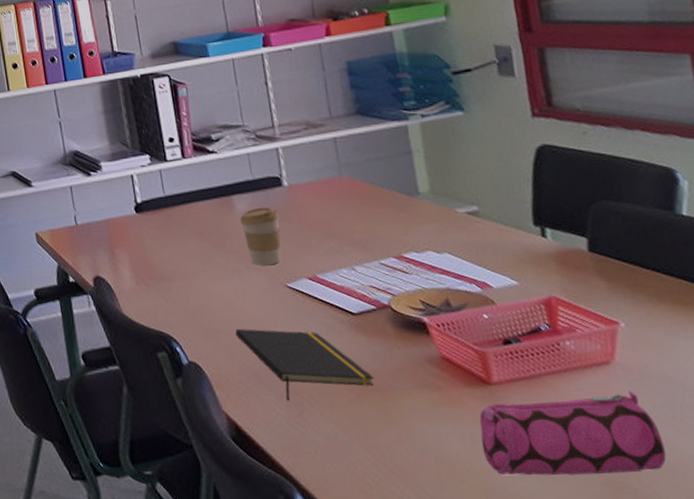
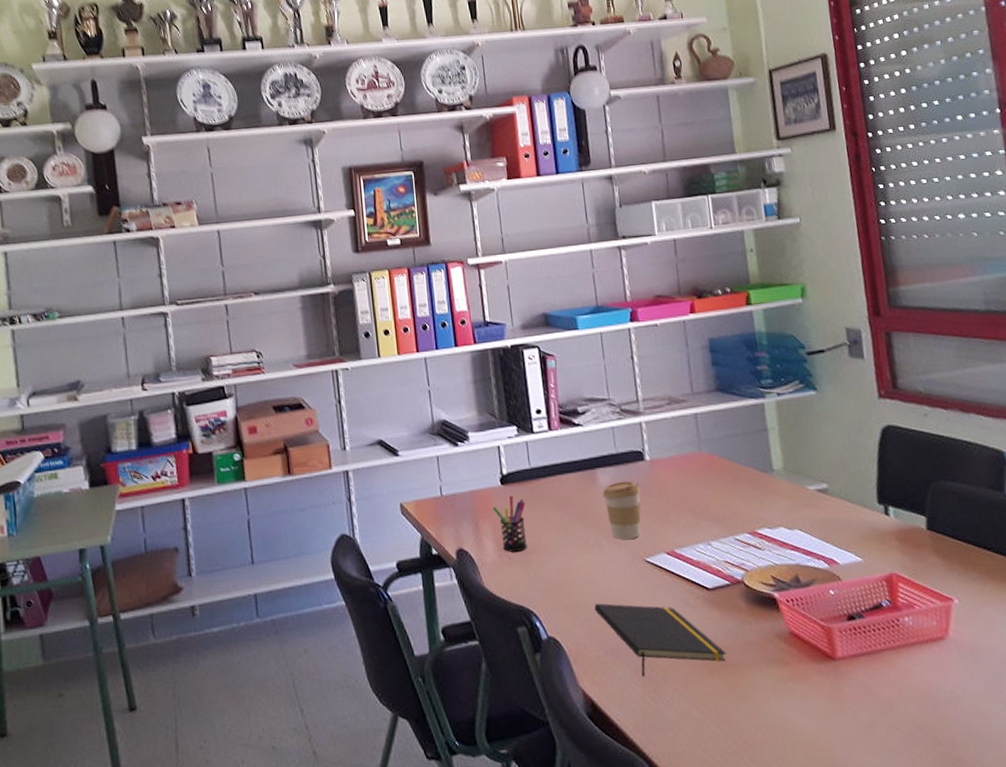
pen holder: none [127,223,165,279] -> present [492,495,527,552]
pencil case: present [479,390,667,475] -> none [824,665,994,750]

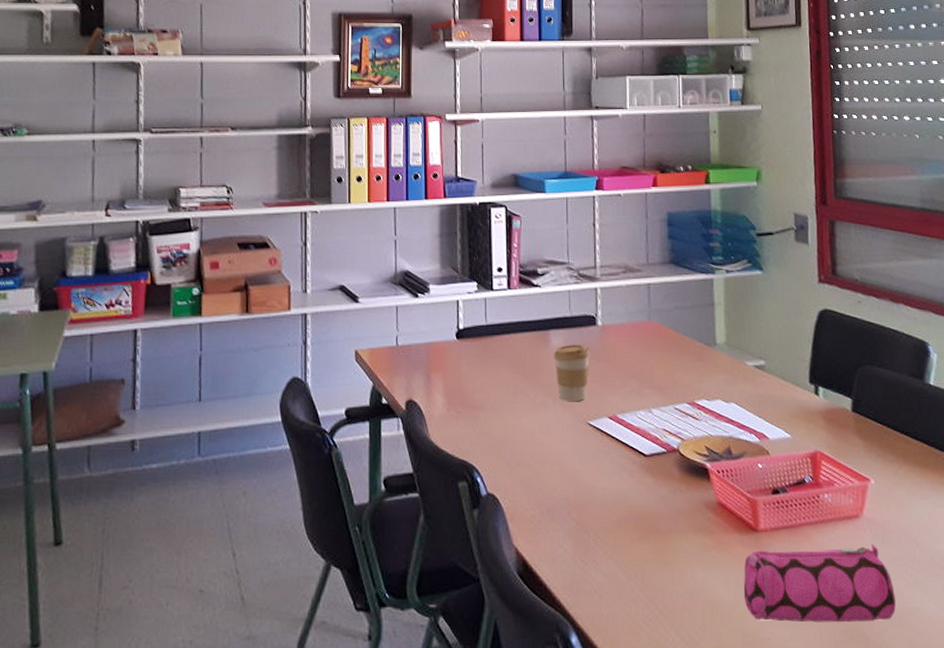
pen holder: present [492,495,527,552] -> none [445,350,478,406]
notepad: present [594,603,726,677] -> none [535,462,656,538]
pencil case: none [824,665,994,750] -> present [743,543,896,622]

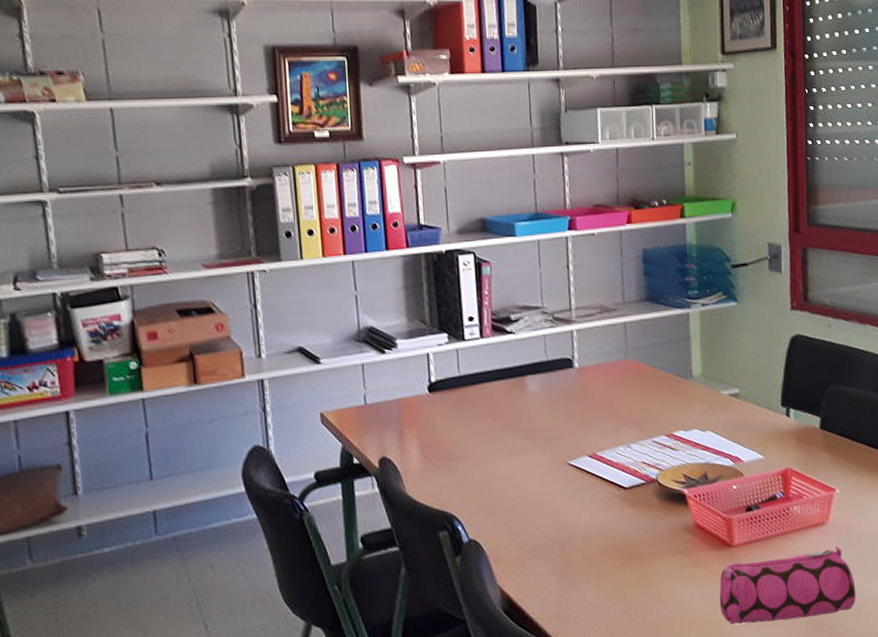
coffee cup: present [553,344,590,402] -> none [530,387,568,444]

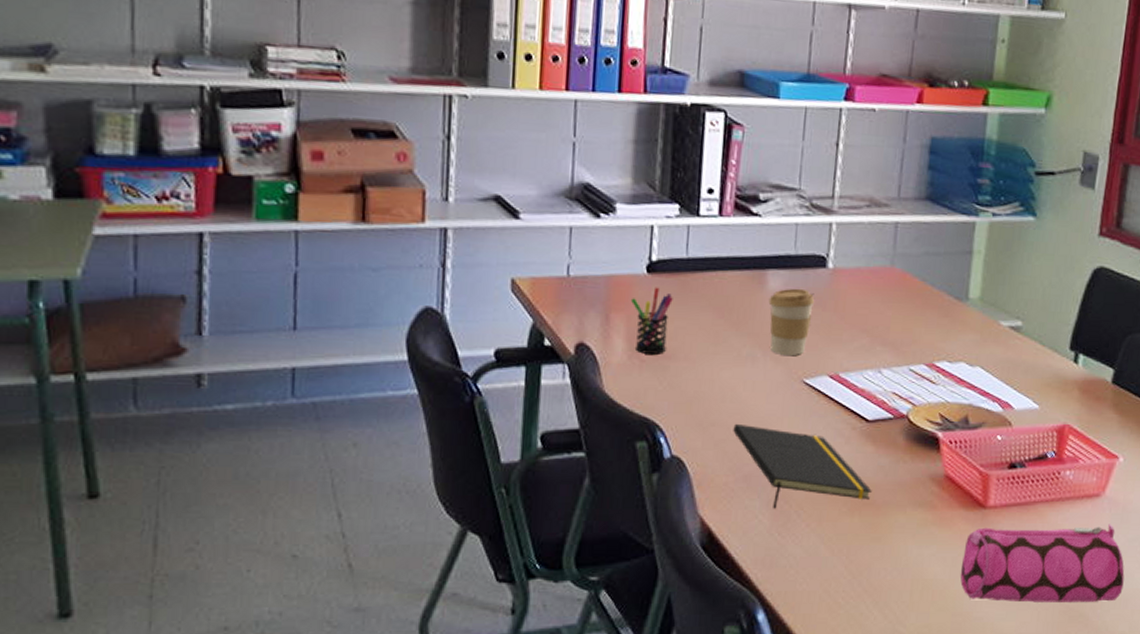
pen holder: none [418,403,453,459] -> present [630,287,673,354]
notepad: none [516,505,637,572] -> present [733,423,872,509]
coffee cup: none [530,387,568,444] -> present [768,288,815,356]

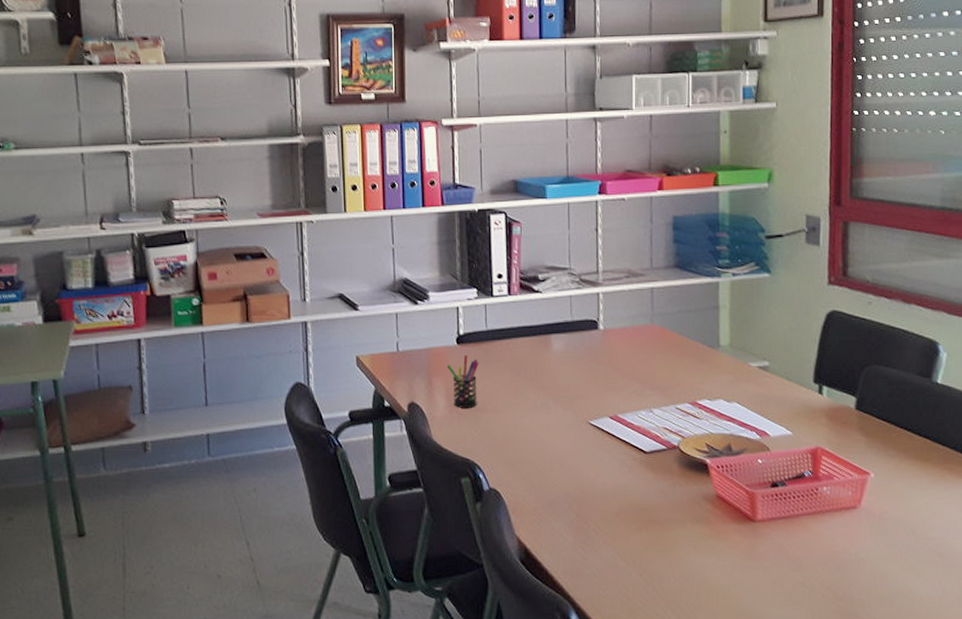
notepad: present [733,423,872,509] -> none [536,459,655,528]
coffee cup: present [768,288,815,356] -> none [554,347,592,403]
pencil case: present [960,524,1125,603] -> none [739,532,888,603]

